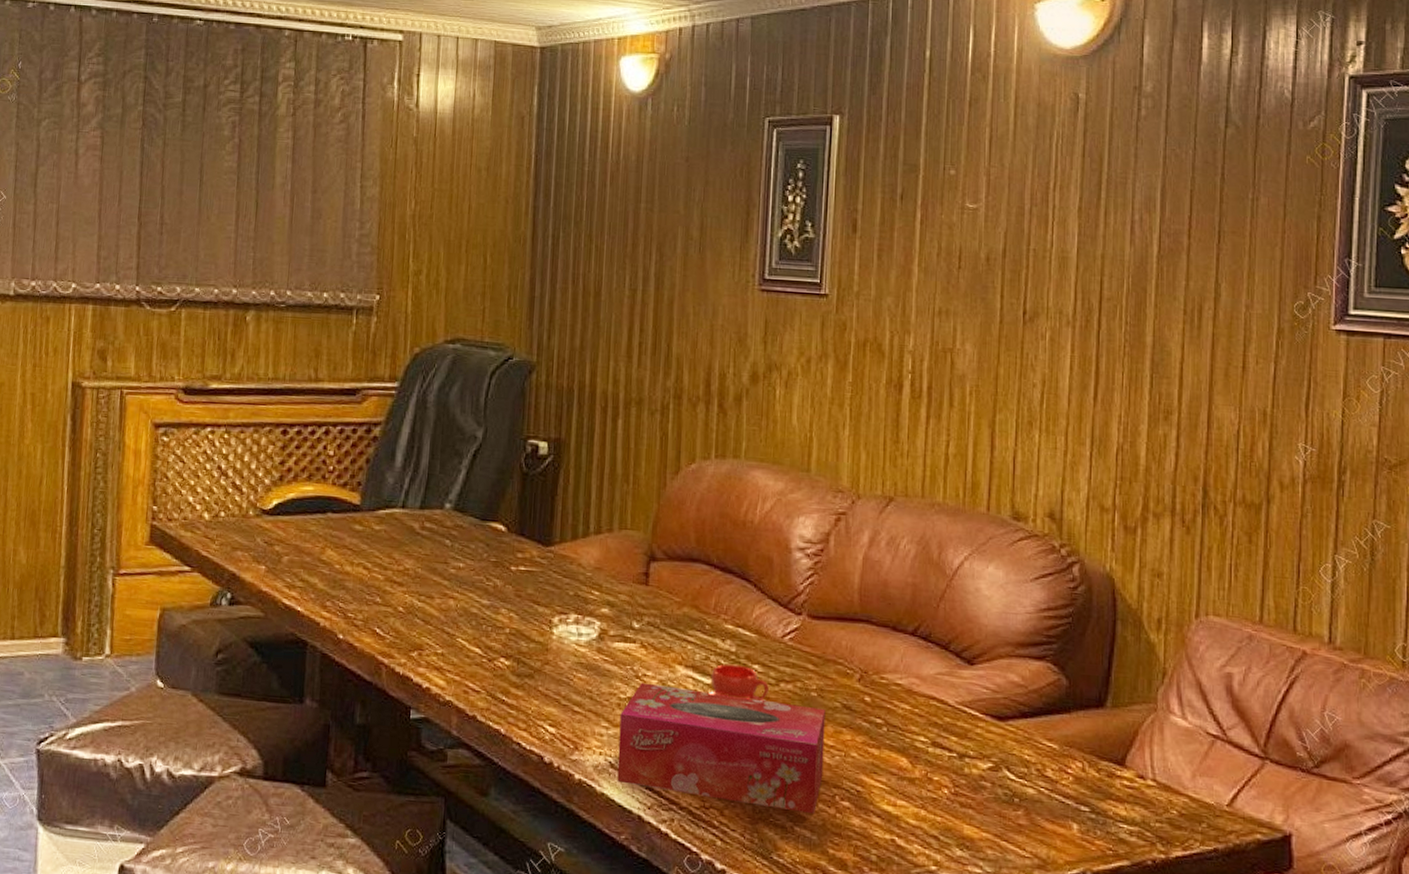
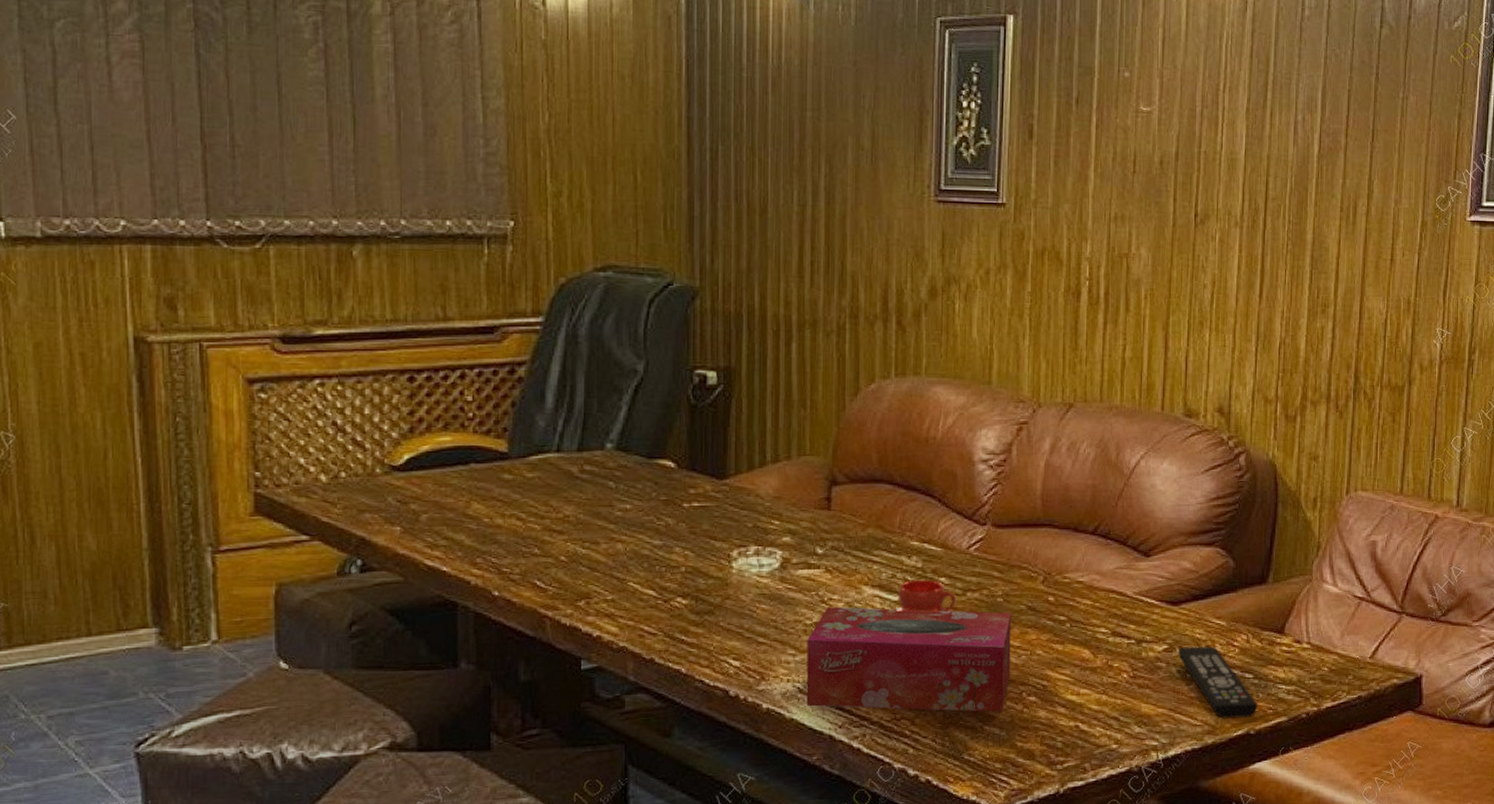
remote control: none [1005,767,1095,856] -> present [1178,646,1258,719]

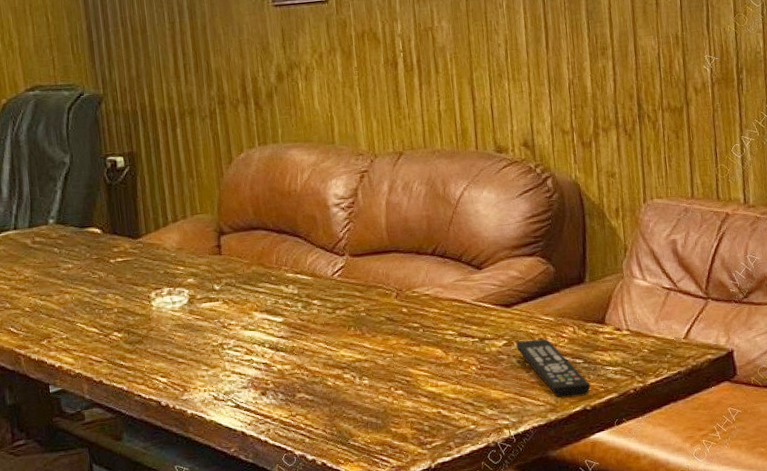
tissue box: present [806,606,1011,713] -> none [215,324,379,410]
teacup: present [896,579,956,613] -> none [281,302,328,329]

